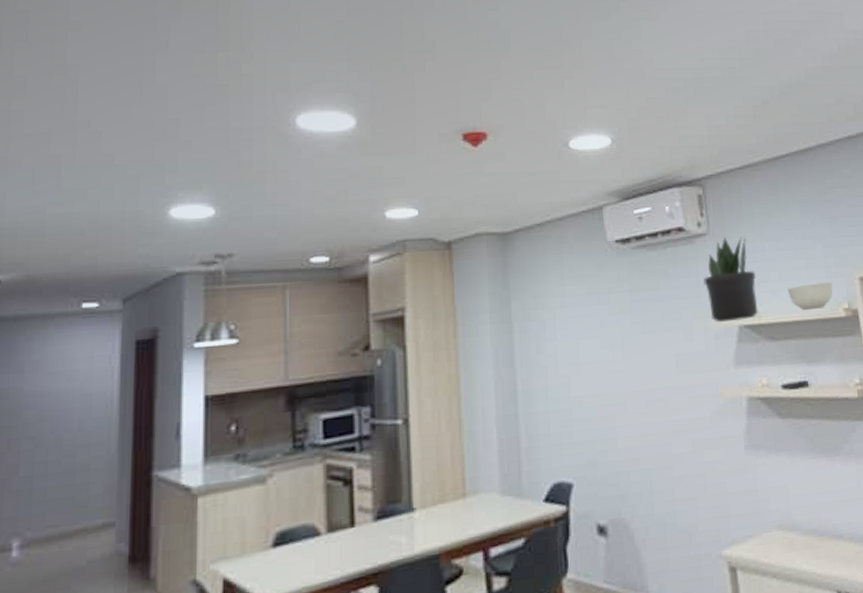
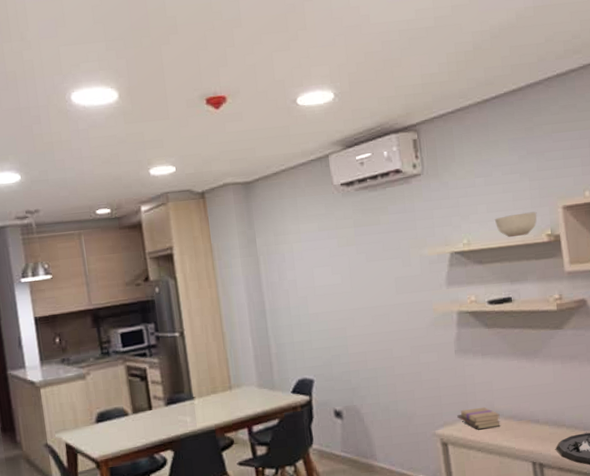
planter: present [703,237,759,323] -> none [419,175,468,251]
books: none [747,518,799,550] -> present [457,407,501,430]

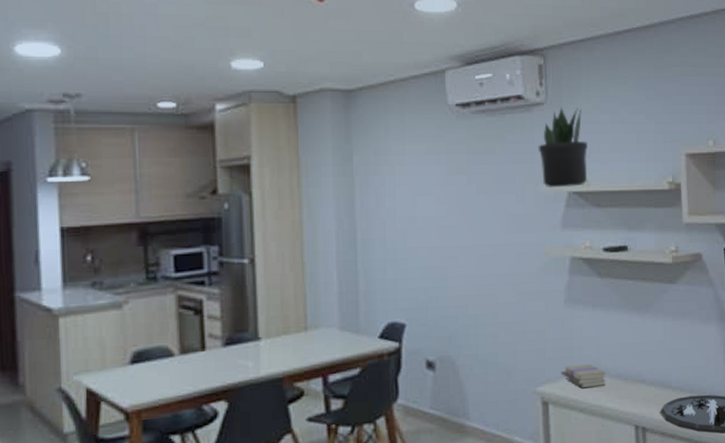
planter: none [419,175,468,251] -> present [538,107,588,188]
bowl: present [494,211,537,238] -> none [616,156,660,182]

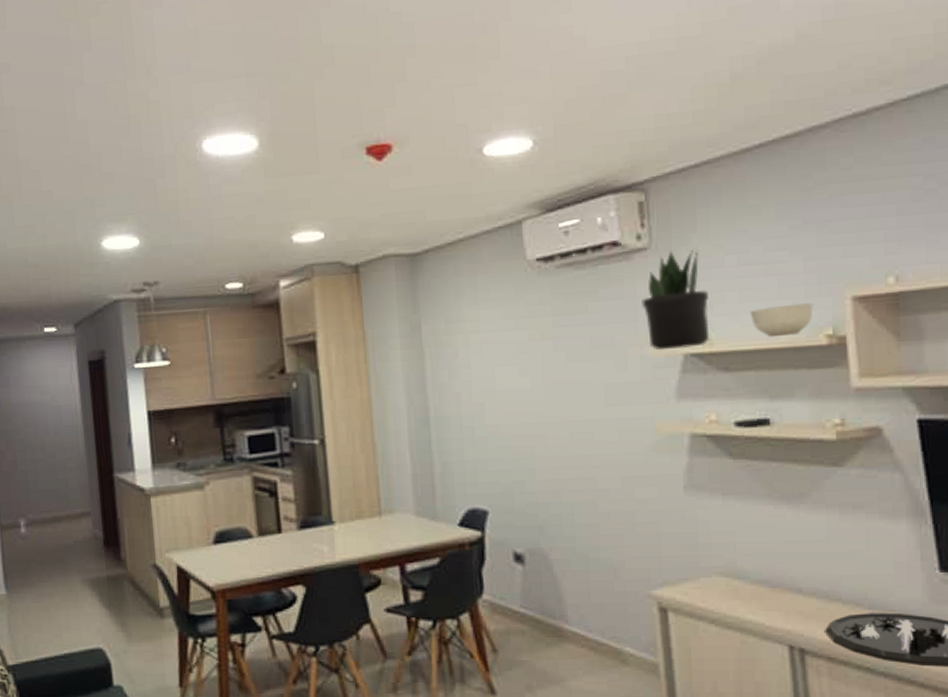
books: present [561,363,606,389] -> none [683,564,745,595]
bowl: none [616,156,660,182] -> present [749,303,813,338]

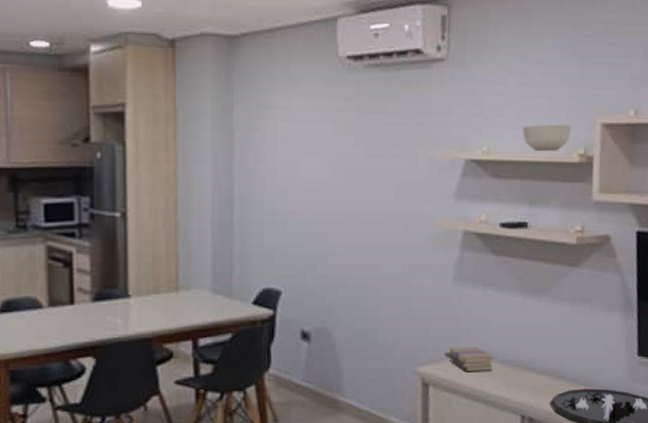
planter: present [642,250,710,351] -> none [435,64,491,155]
books: none [683,564,745,595] -> present [444,346,493,372]

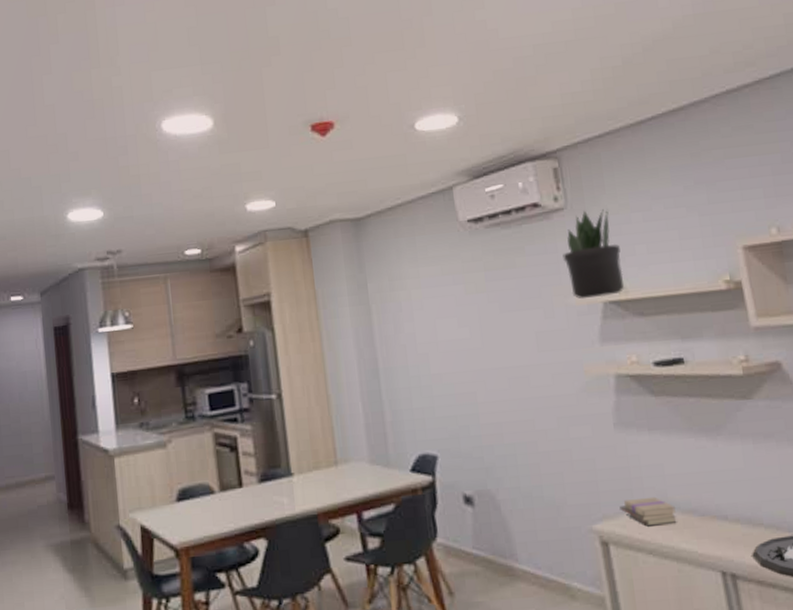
planter: none [435,64,491,155] -> present [563,209,625,300]
bowl: present [522,124,572,152] -> none [657,253,711,285]

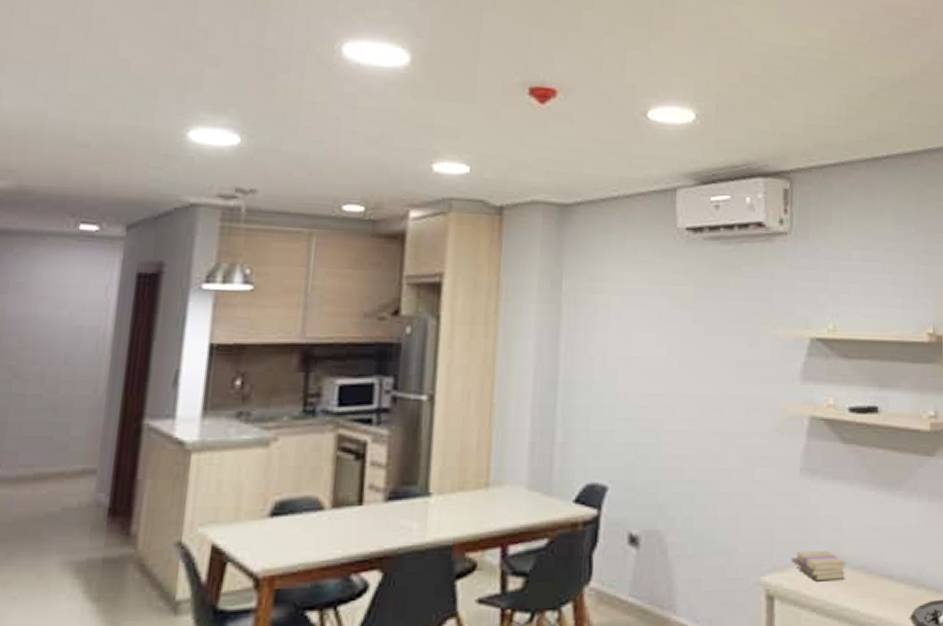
planter: present [563,209,625,300] -> none [778,239,836,333]

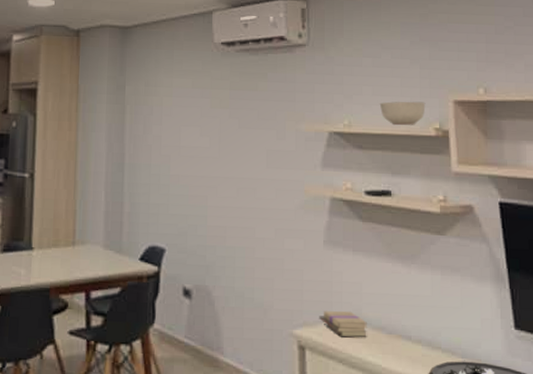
bowl: none [868,302,919,331] -> present [379,101,426,126]

